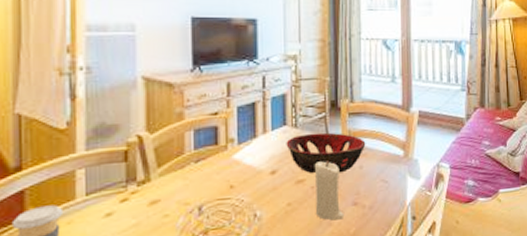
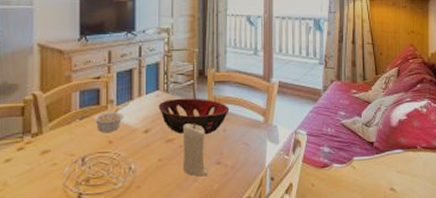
legume: none [211,147,246,176] -> present [93,108,123,132]

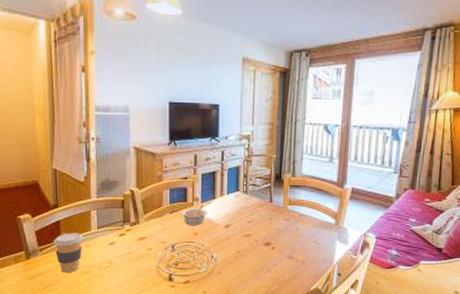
decorative bowl: present [158,98,230,135] -> none [238,199,303,233]
candle: present [182,123,209,177] -> none [258,222,281,268]

